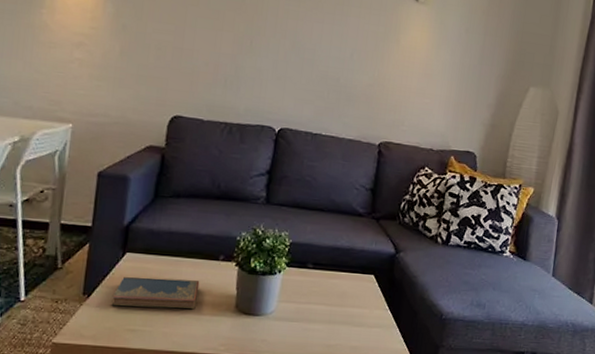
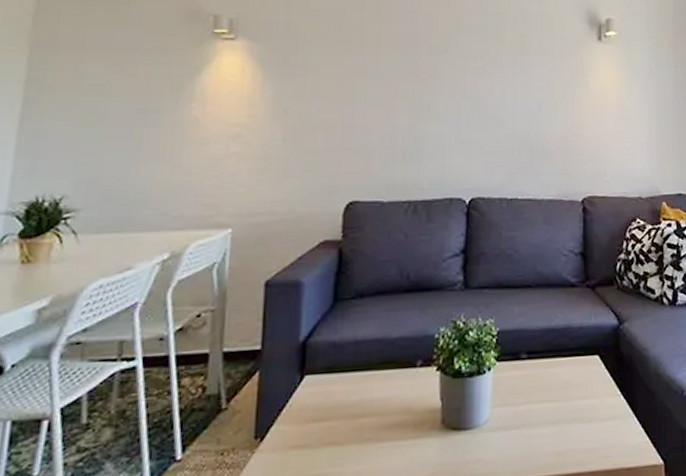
hardcover book: present [111,277,200,309] -> none [290,397,396,448]

